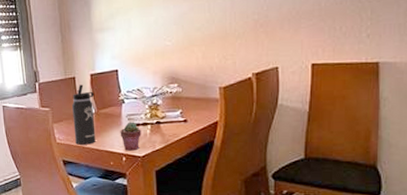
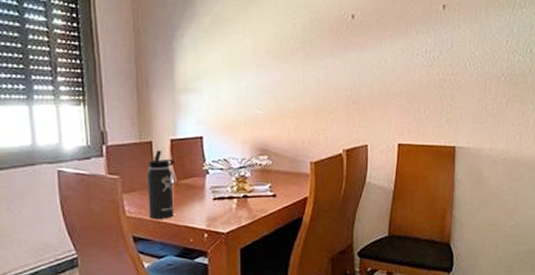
potted succulent: present [120,122,141,151] -> none [202,195,226,227]

